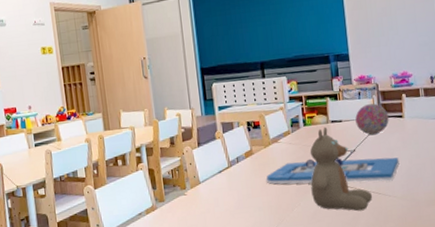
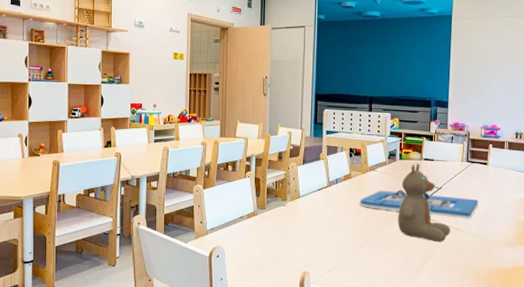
decorative ball: present [355,103,389,135] -> none [445,148,475,177]

